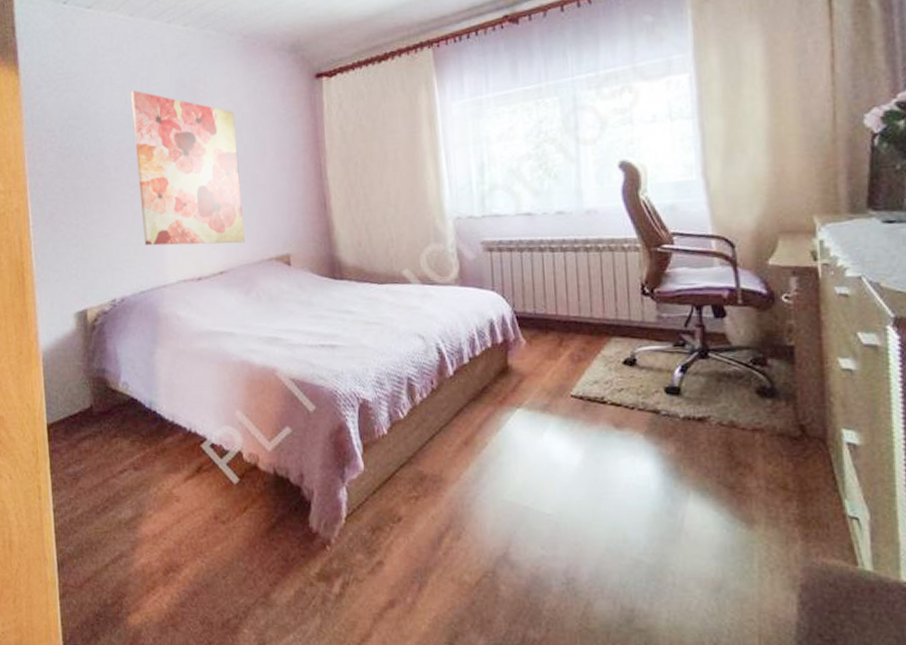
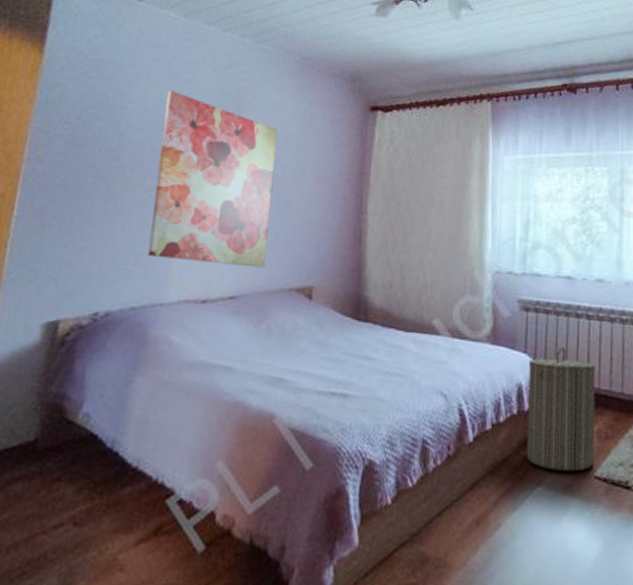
laundry hamper: none [498,281,569,393] -> present [526,346,596,472]

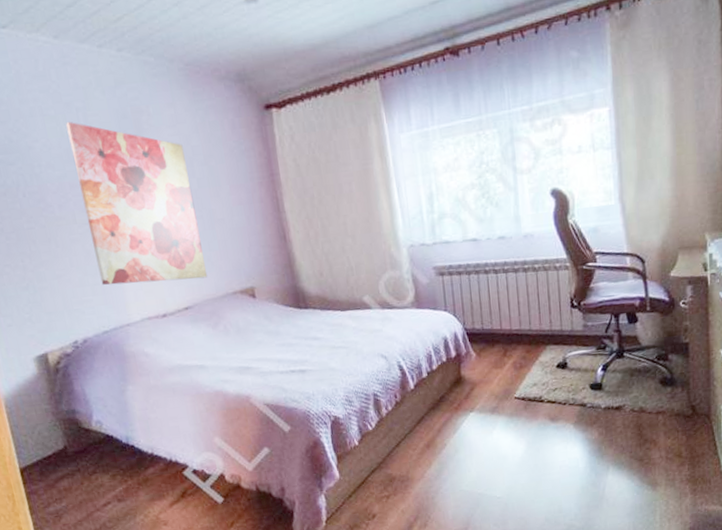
laundry hamper: present [526,346,596,472] -> none [450,300,513,399]

